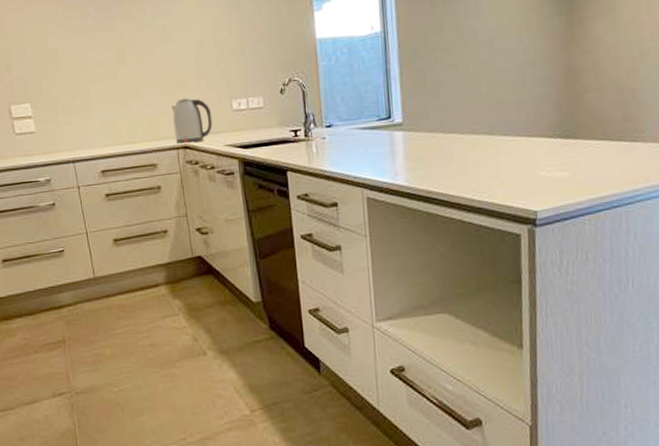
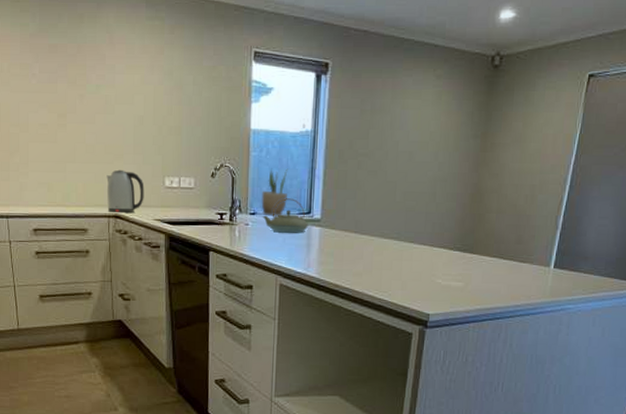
potted plant: none [335,74,364,127] -> present [261,168,288,217]
teapot: none [339,105,391,143] -> present [262,198,309,233]

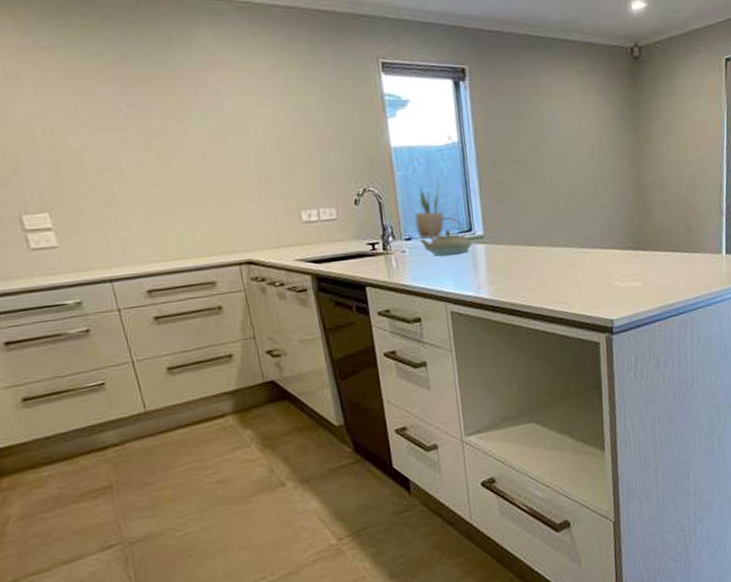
kettle: present [106,169,144,214] -> none [230,208,280,260]

